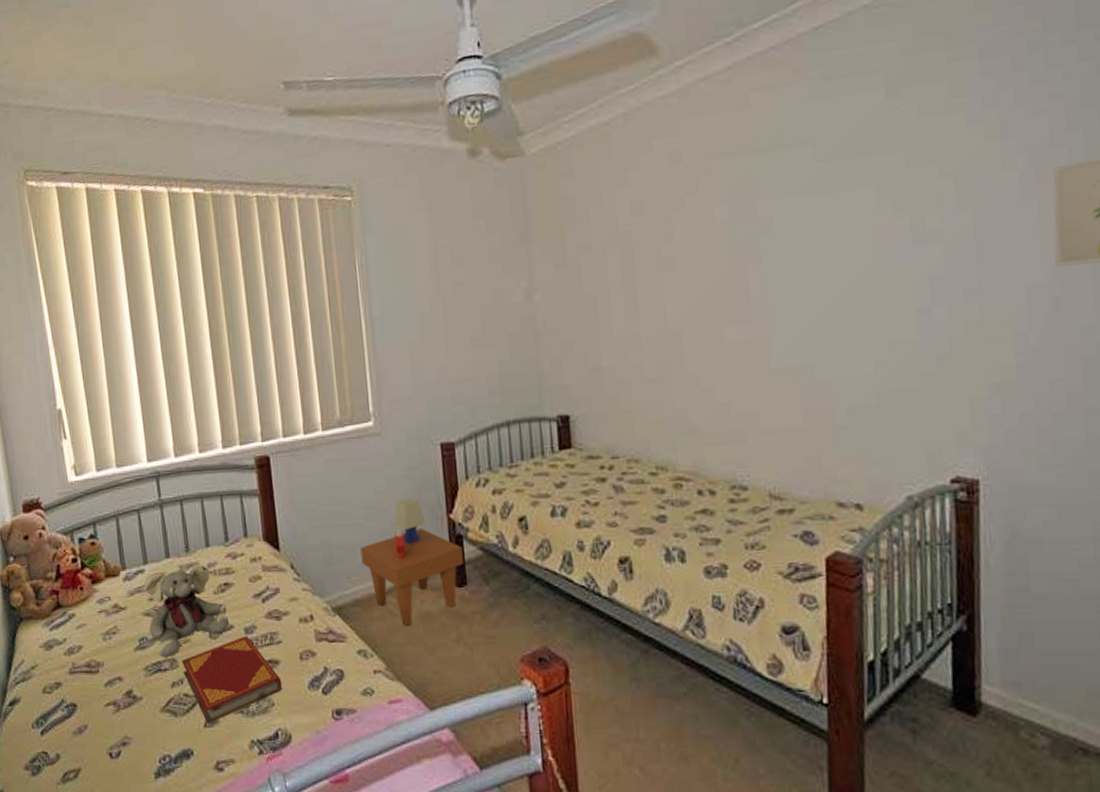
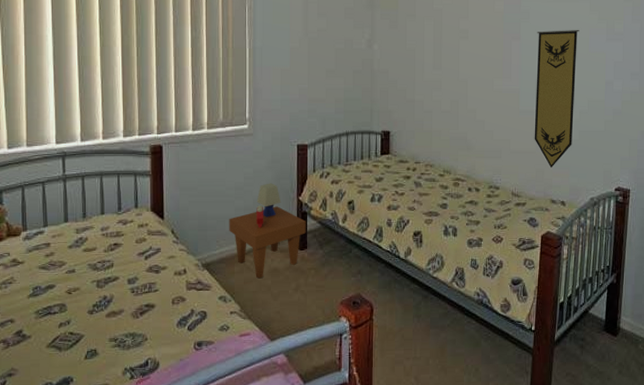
plush elephant: present [144,566,230,658] -> none [42,229,116,303]
hardback book: present [181,636,283,725] -> none [70,285,155,357]
pennant: none [788,234,866,454] -> present [534,30,580,168]

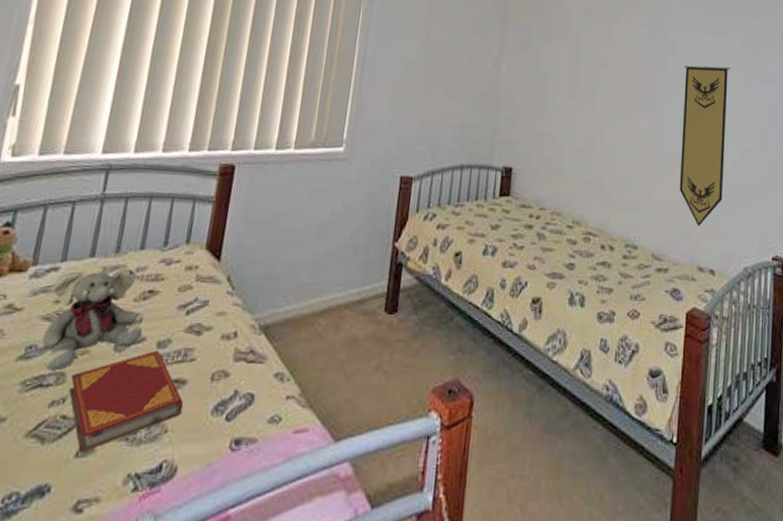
plush elephant: none [42,229,116,303] -> present [42,269,143,371]
hardback book: none [70,285,155,357] -> present [68,350,184,454]
side table: present [229,183,306,279] -> none [301,222,400,351]

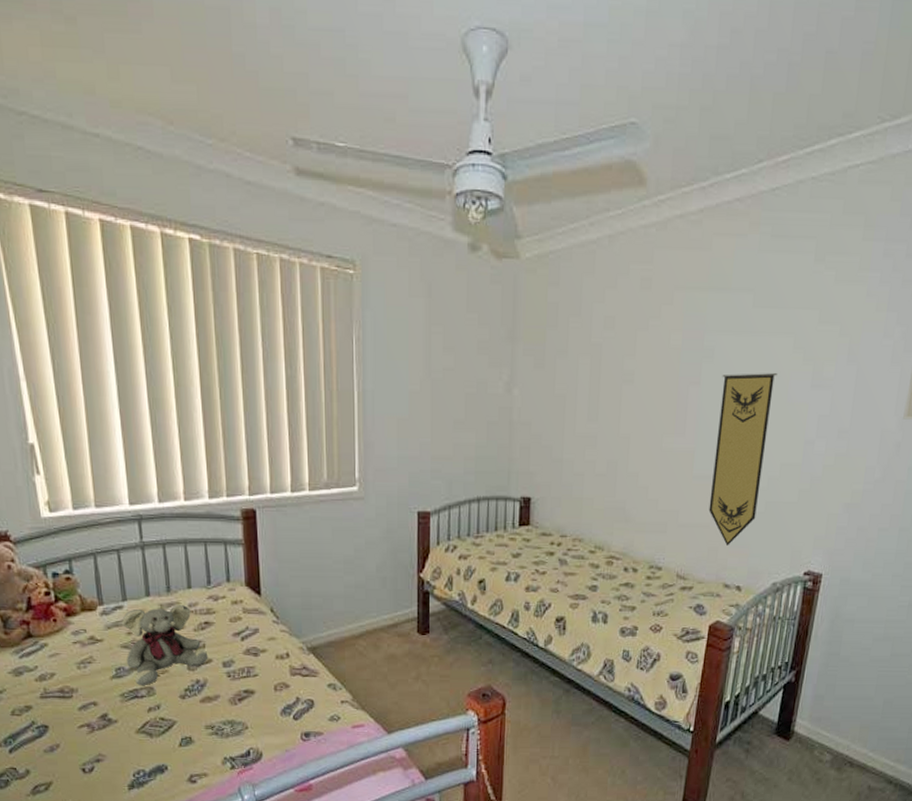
hardback book: present [68,350,184,454] -> none [159,669,256,744]

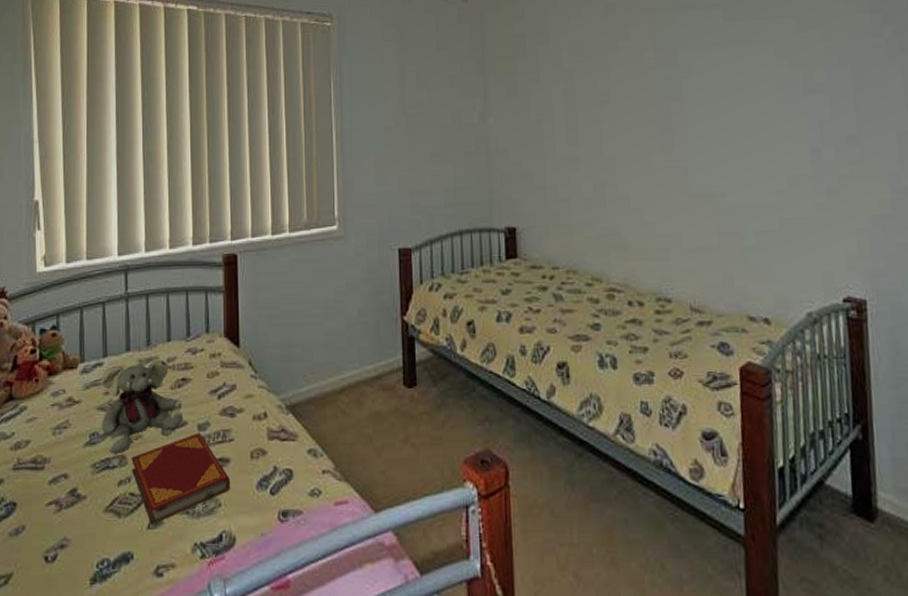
hardback book: none [159,669,256,744] -> present [131,433,231,526]
pennant: present [708,373,778,547] -> none [704,83,771,272]

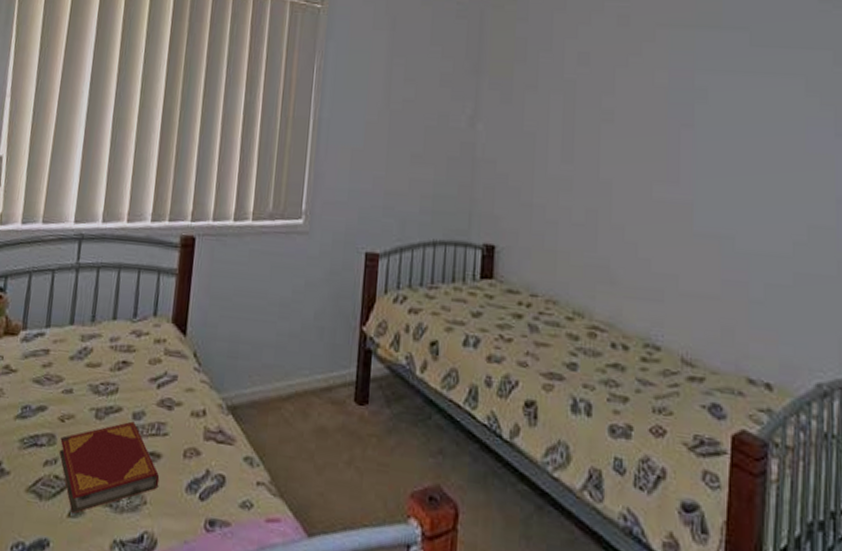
plush elephant: present [101,360,184,455] -> none [35,338,120,432]

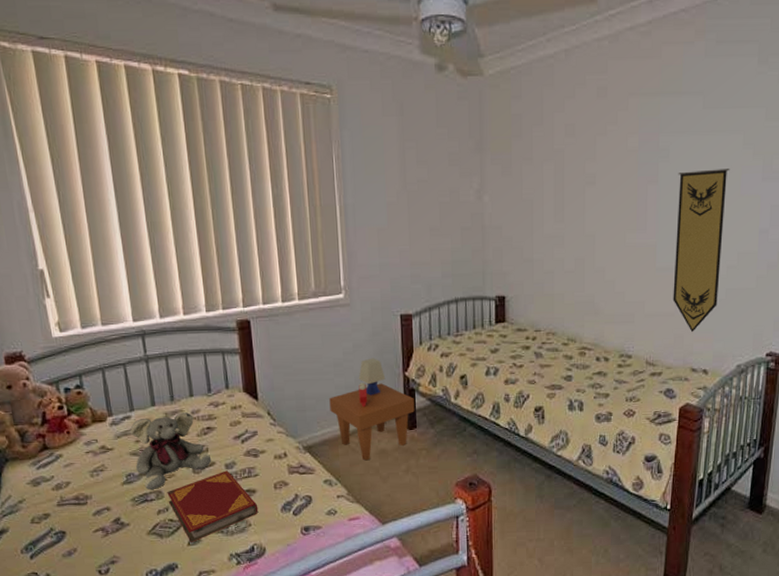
plush elephant: none [35,338,120,432] -> present [130,412,212,490]
side table: none [266,302,370,439] -> present [329,358,415,461]
pennant: none [717,117,790,328] -> present [673,169,730,333]

